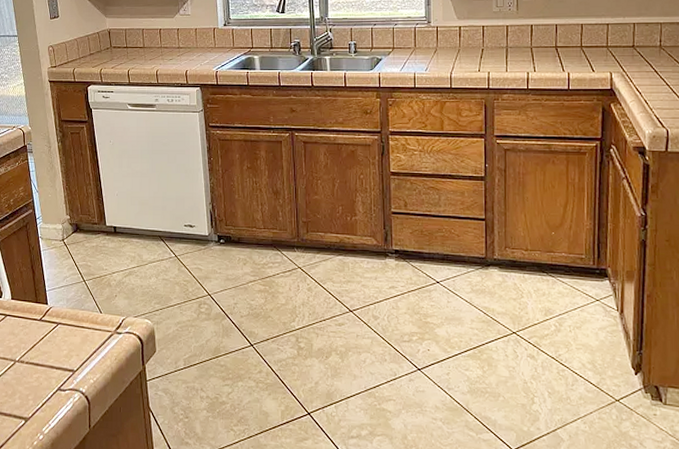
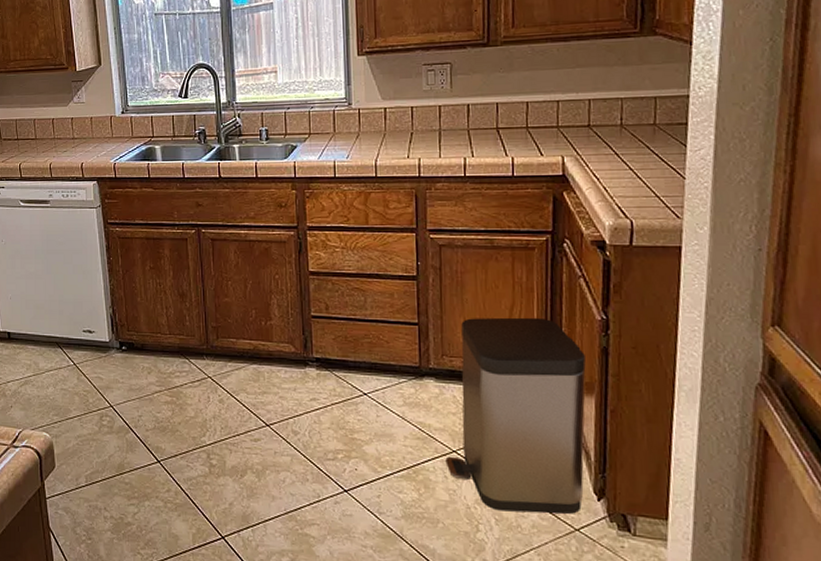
pedal bin: none [506,214,627,387] -> present [445,317,586,514]

